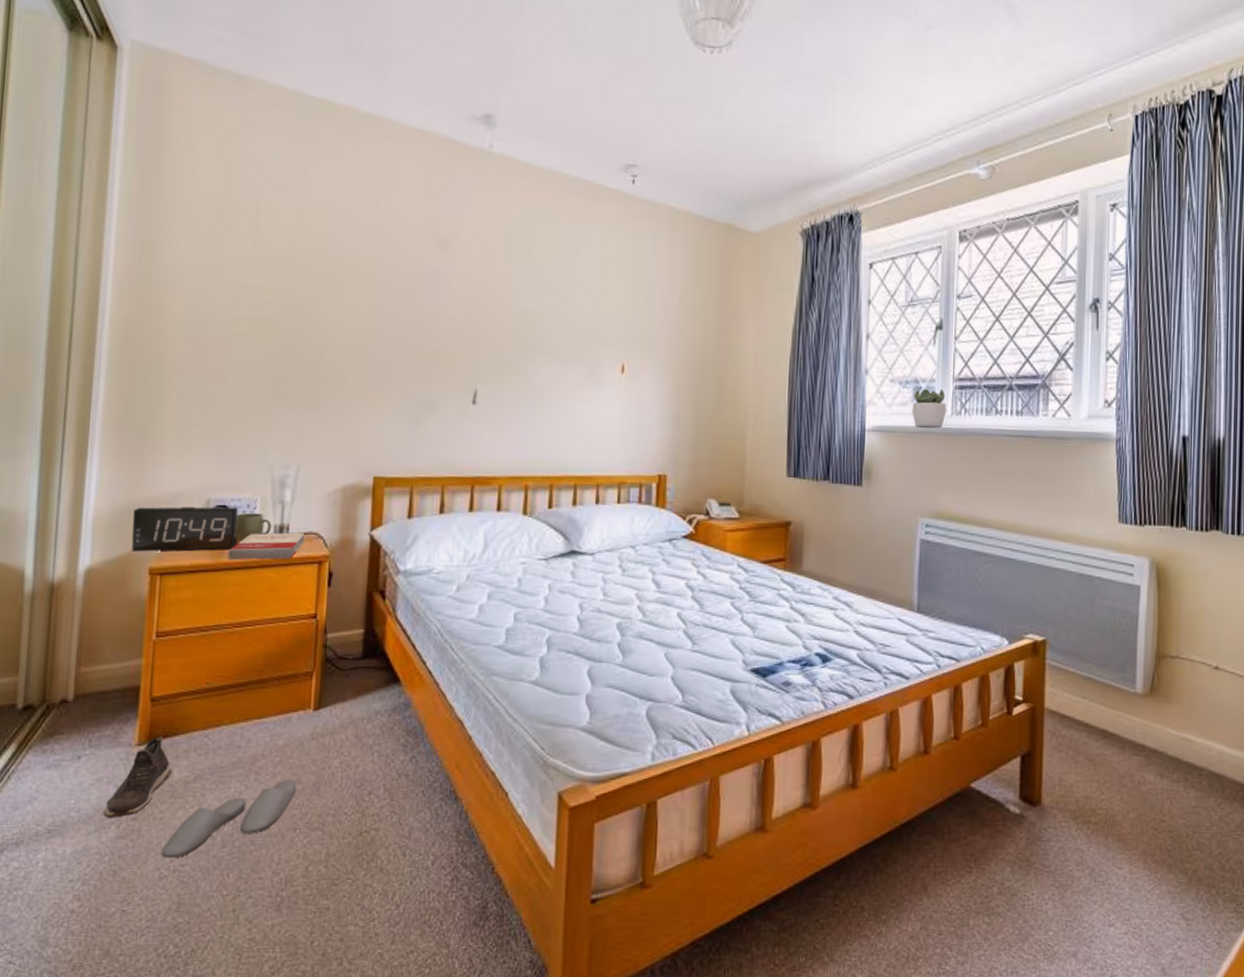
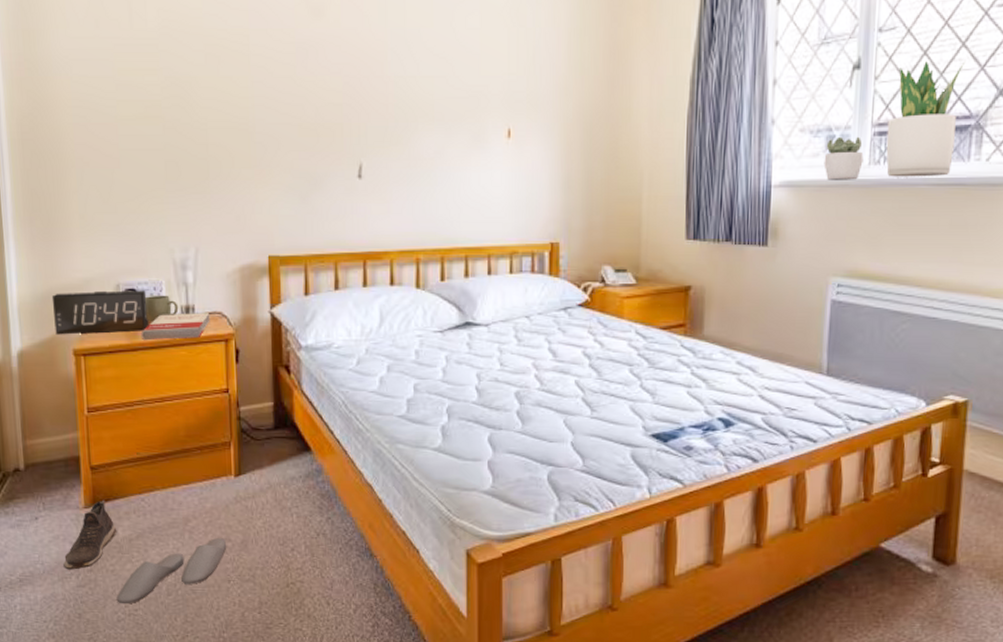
planter: none [966,326,1032,429] -> present [886,60,966,177]

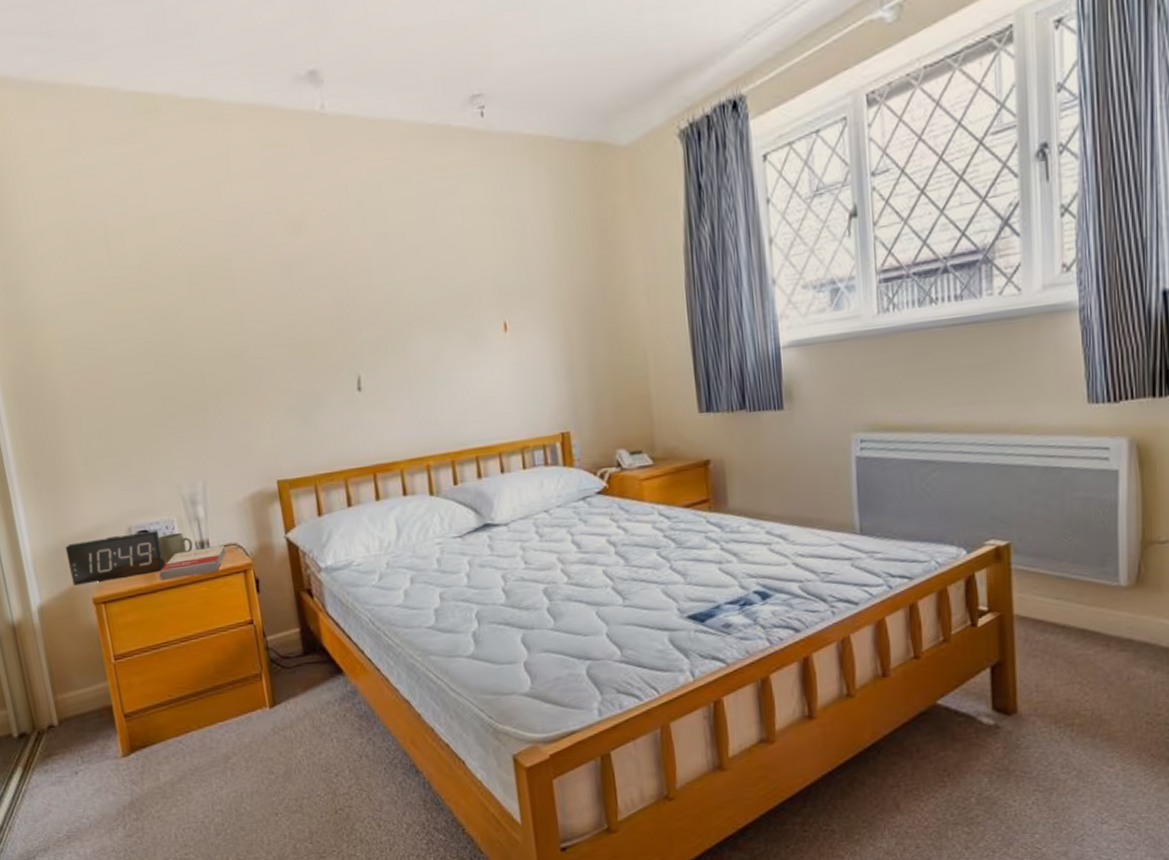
shoe: present [63,501,117,570] -> none [108,747,159,821]
slippers: present [116,537,227,604] -> none [165,770,270,850]
succulent plant: present [823,136,864,180] -> none [831,286,872,335]
planter: present [886,60,966,177] -> none [892,193,966,324]

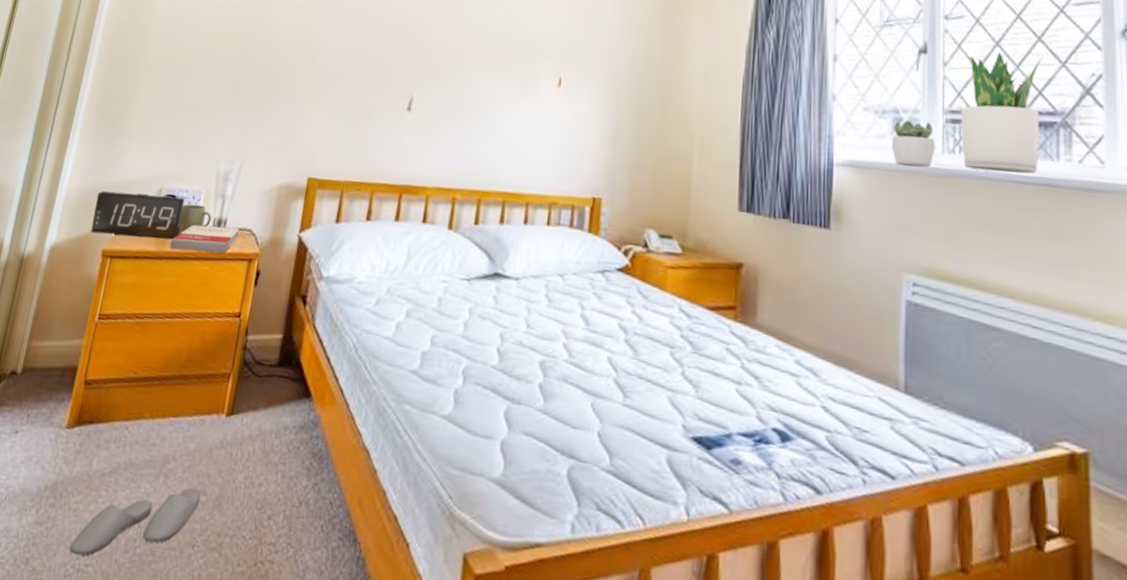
slippers: none [165,770,270,850] -> present [69,487,201,556]
succulent plant: none [831,286,872,335] -> present [891,119,936,168]
planter: none [892,193,966,324] -> present [961,52,1044,174]

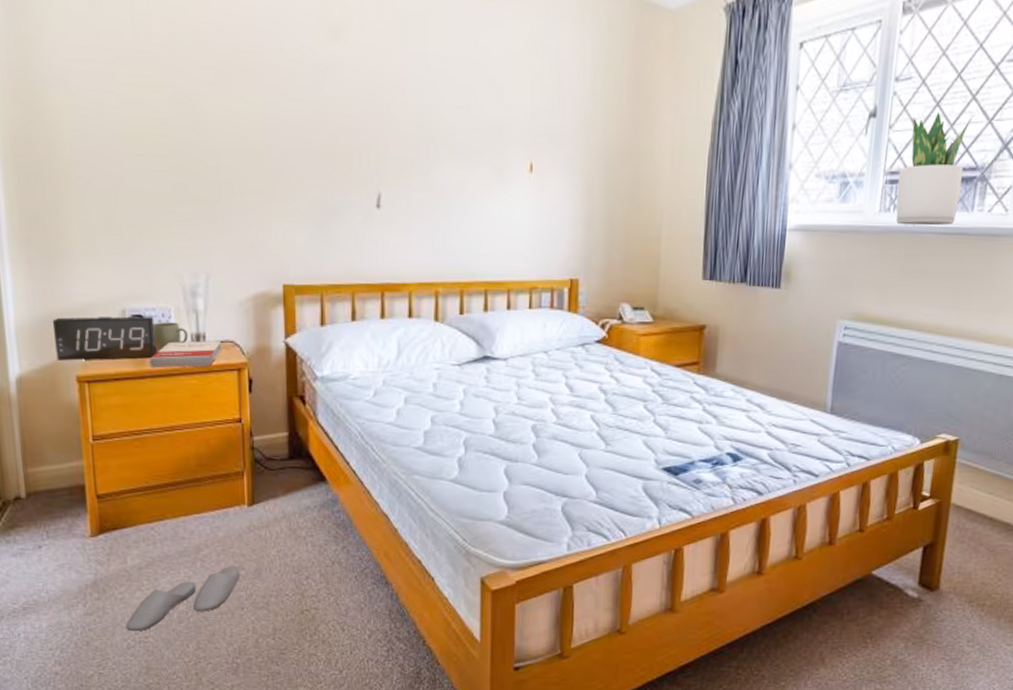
succulent plant: present [891,119,936,168] -> none [837,183,875,227]

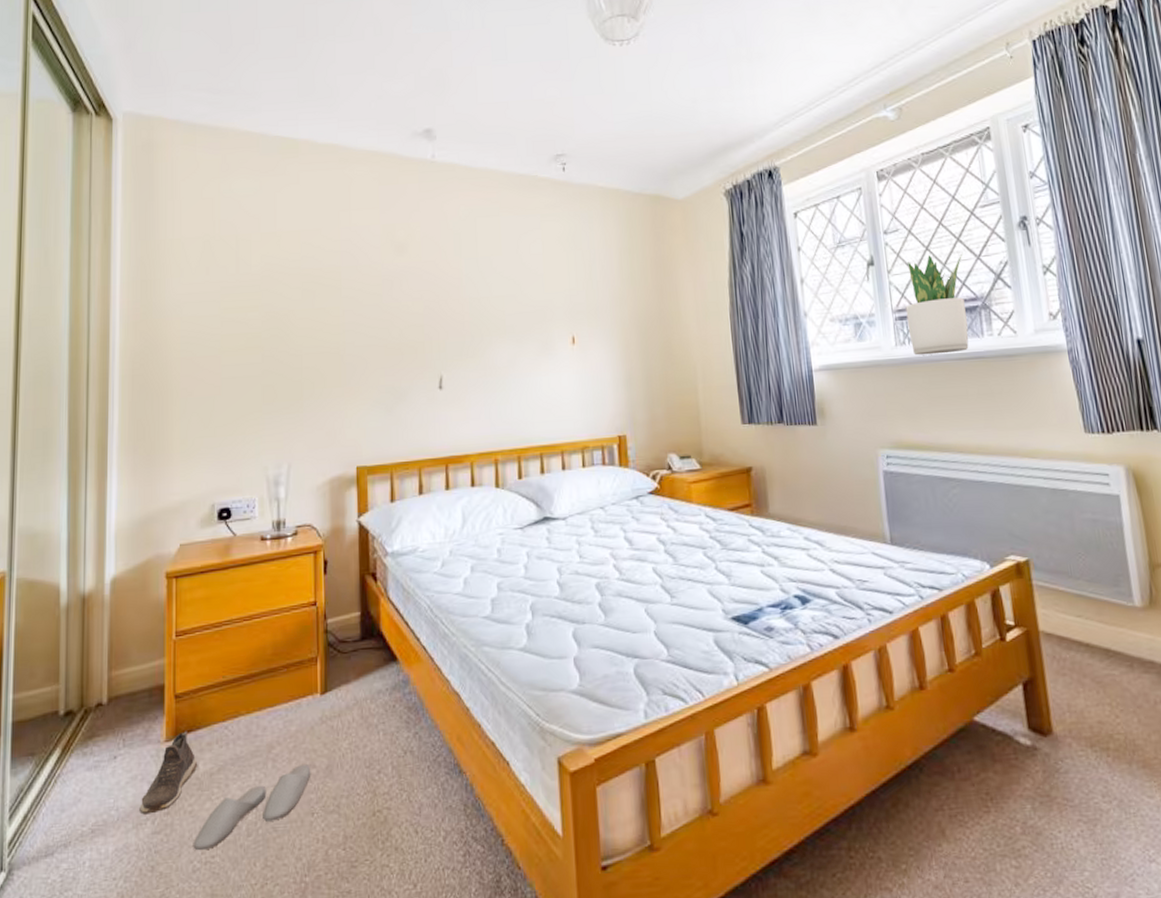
alarm clock: present [52,315,158,361] -> none [148,508,241,559]
shoe: none [69,529,126,598] -> present [139,732,198,815]
book: present [148,341,222,369] -> none [232,526,300,558]
mug: present [153,322,189,351] -> none [239,511,270,541]

